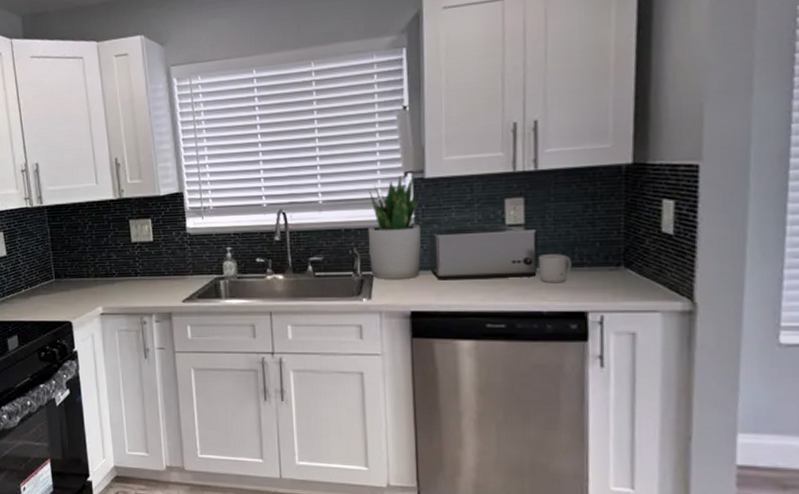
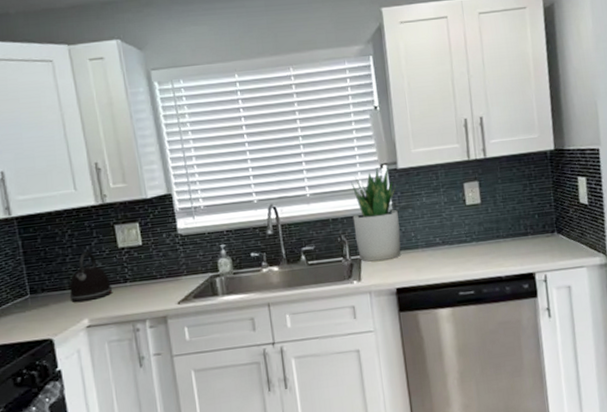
kettle: none [87,243,125,291] -> present [69,251,113,303]
toaster: present [429,225,538,281] -> none [405,204,495,258]
mug: present [538,254,572,284] -> none [493,226,520,252]

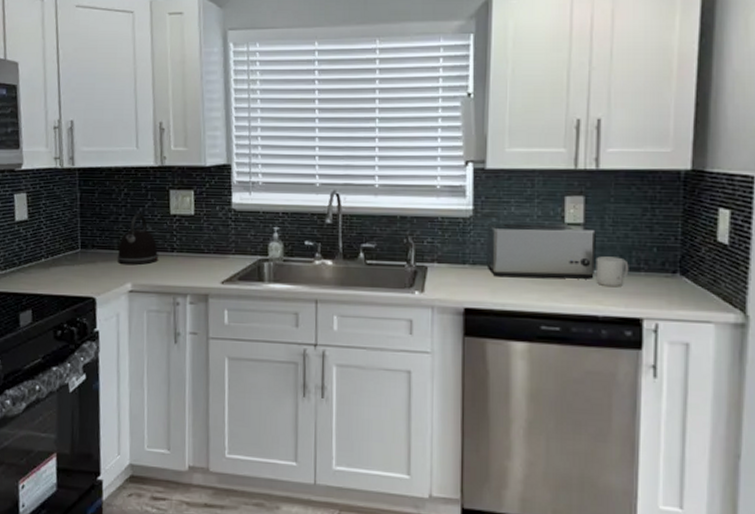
planter: present [351,168,401,262] -> none [424,165,480,274]
toaster: none [405,204,495,258] -> present [486,222,596,279]
mug: none [493,226,520,252] -> present [596,256,629,287]

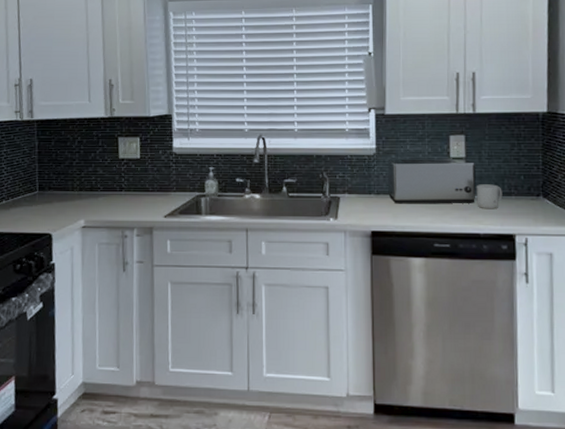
kettle: present [117,213,159,265] -> none [71,159,109,204]

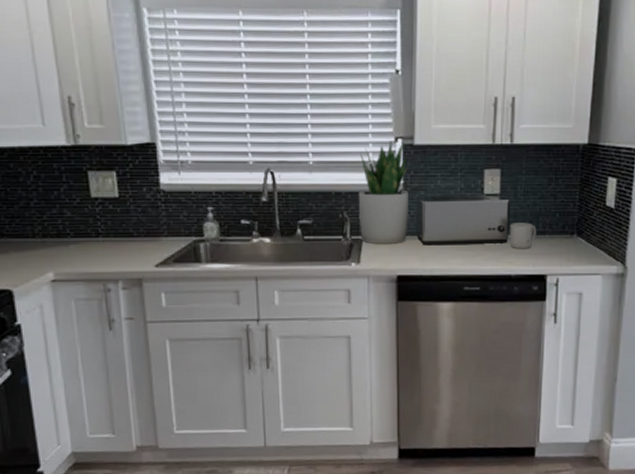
planter: none [336,111,381,203] -> present [358,141,409,245]

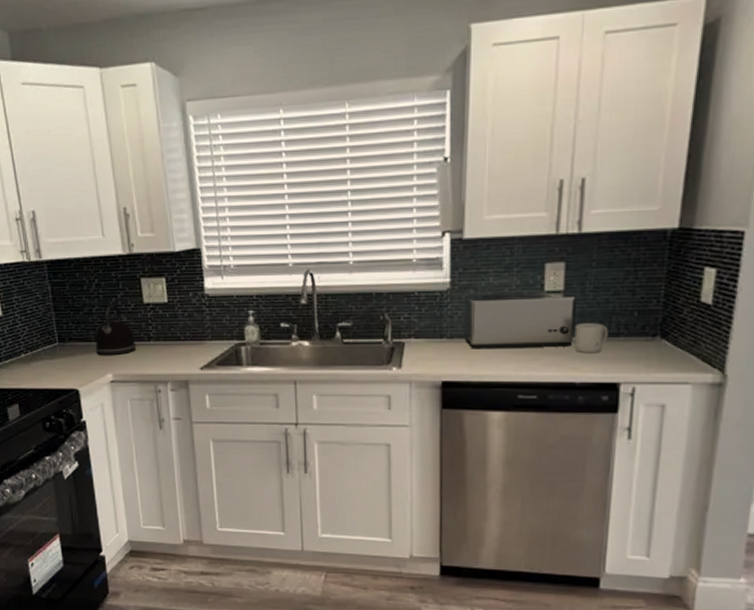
kettle: none [33,198,83,254] -> present [95,304,137,356]
planter: present [358,141,409,245] -> none [400,236,458,348]

